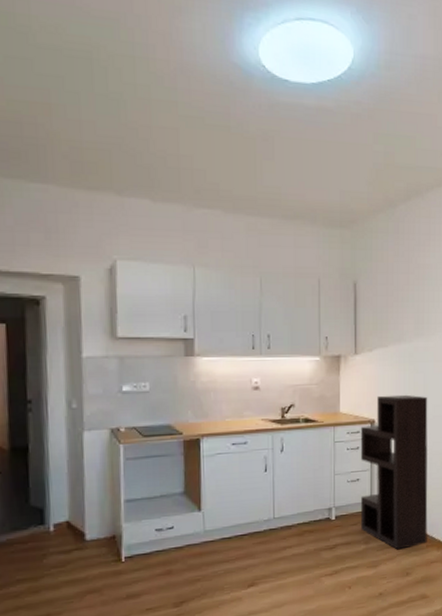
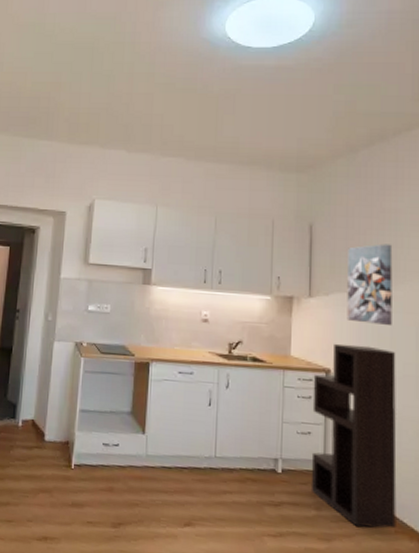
wall art: none [388,298,426,374] -> present [347,243,393,325]

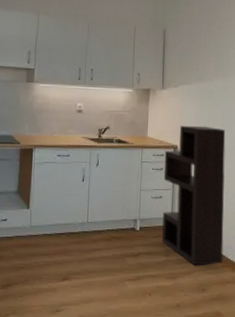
wall art: present [347,243,393,325] -> none [190,45,225,109]

